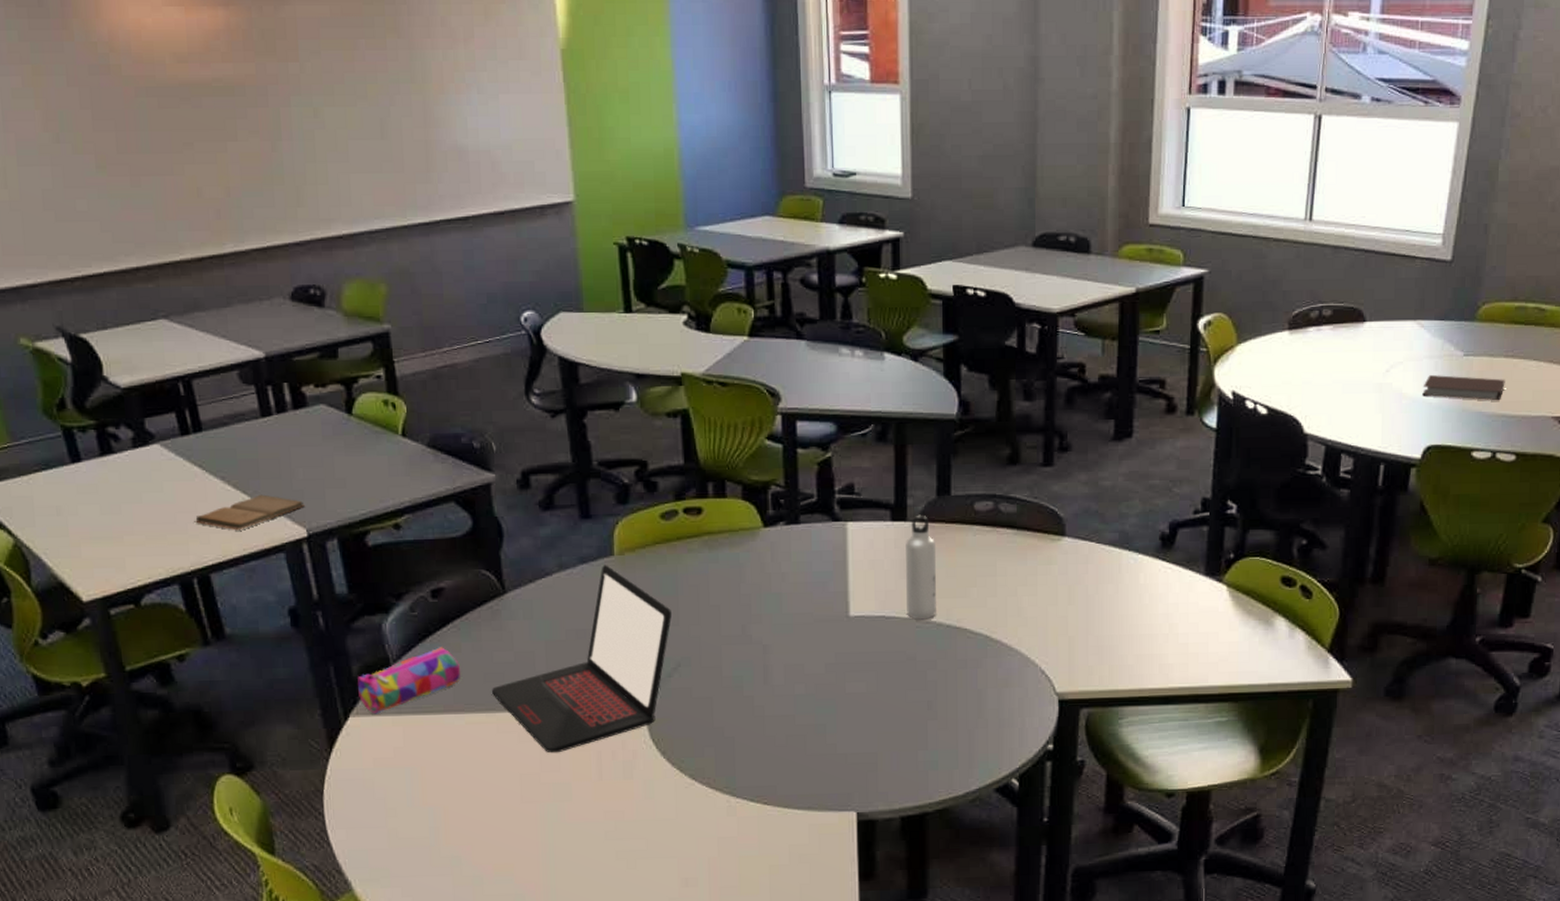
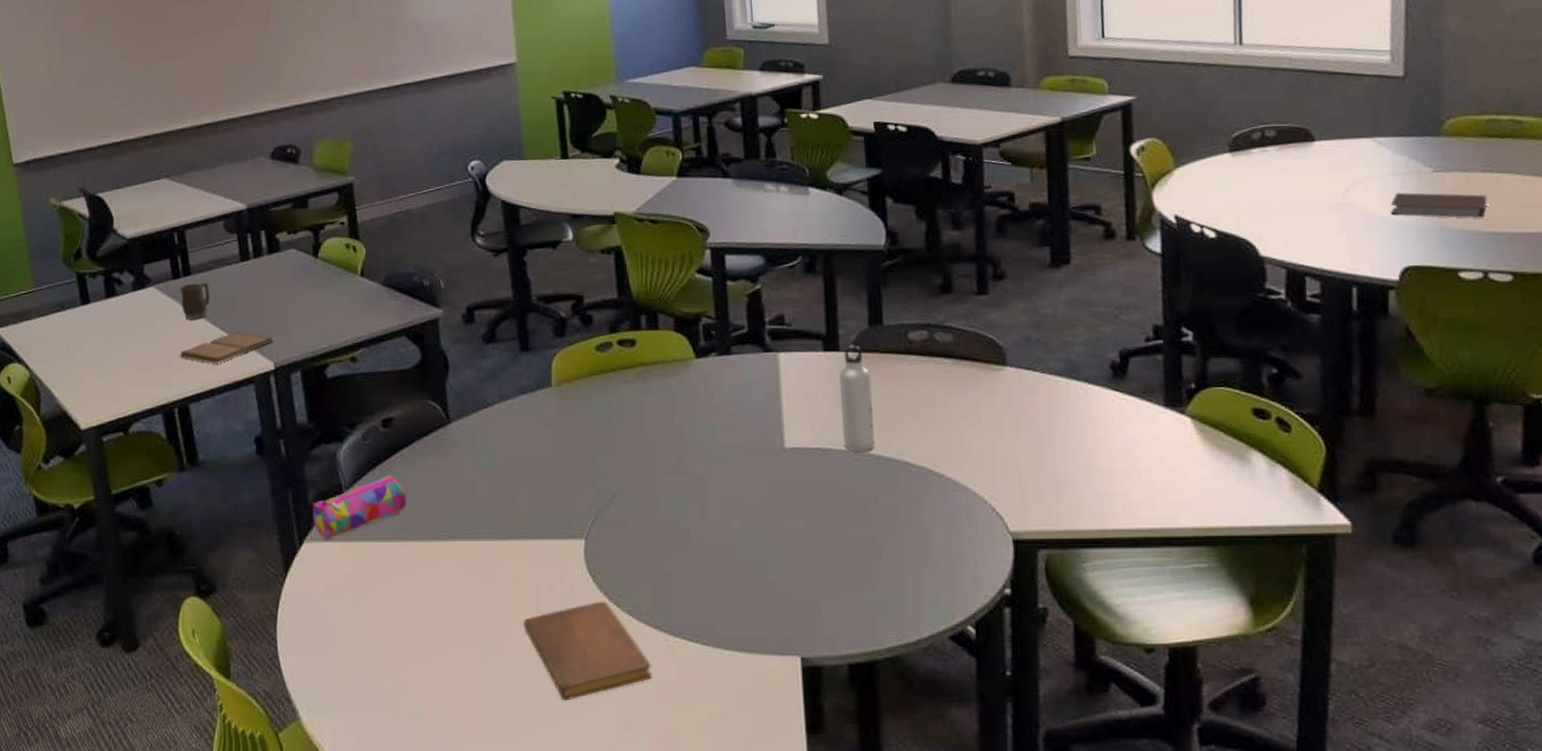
mug: none [190,440,228,482] -> present [180,283,210,320]
laptop: present [492,565,672,753] -> none [436,396,607,584]
notebook: none [585,766,713,861] -> present [523,601,652,701]

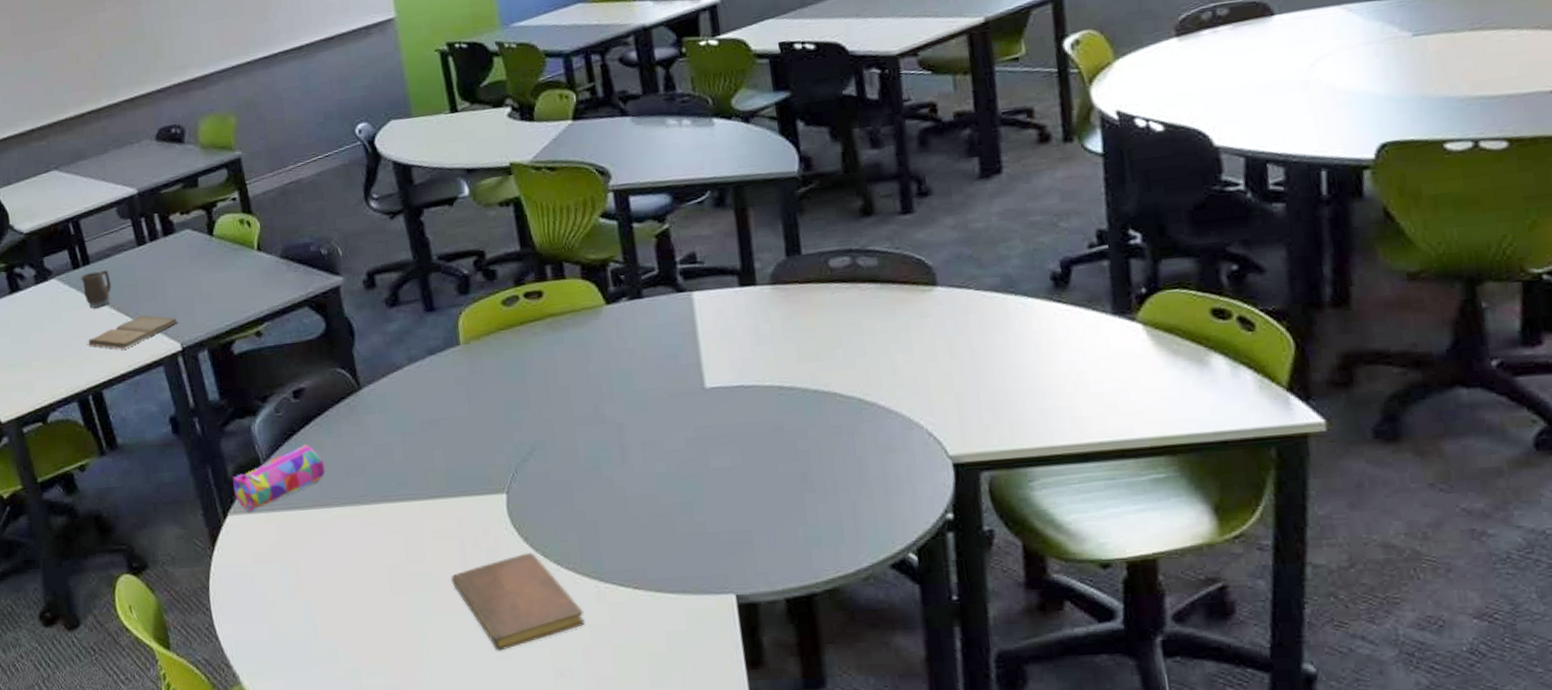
water bottle: present [839,345,875,452] -> none [758,277,800,387]
notebook: present [1390,192,1487,218] -> none [1363,55,1477,88]

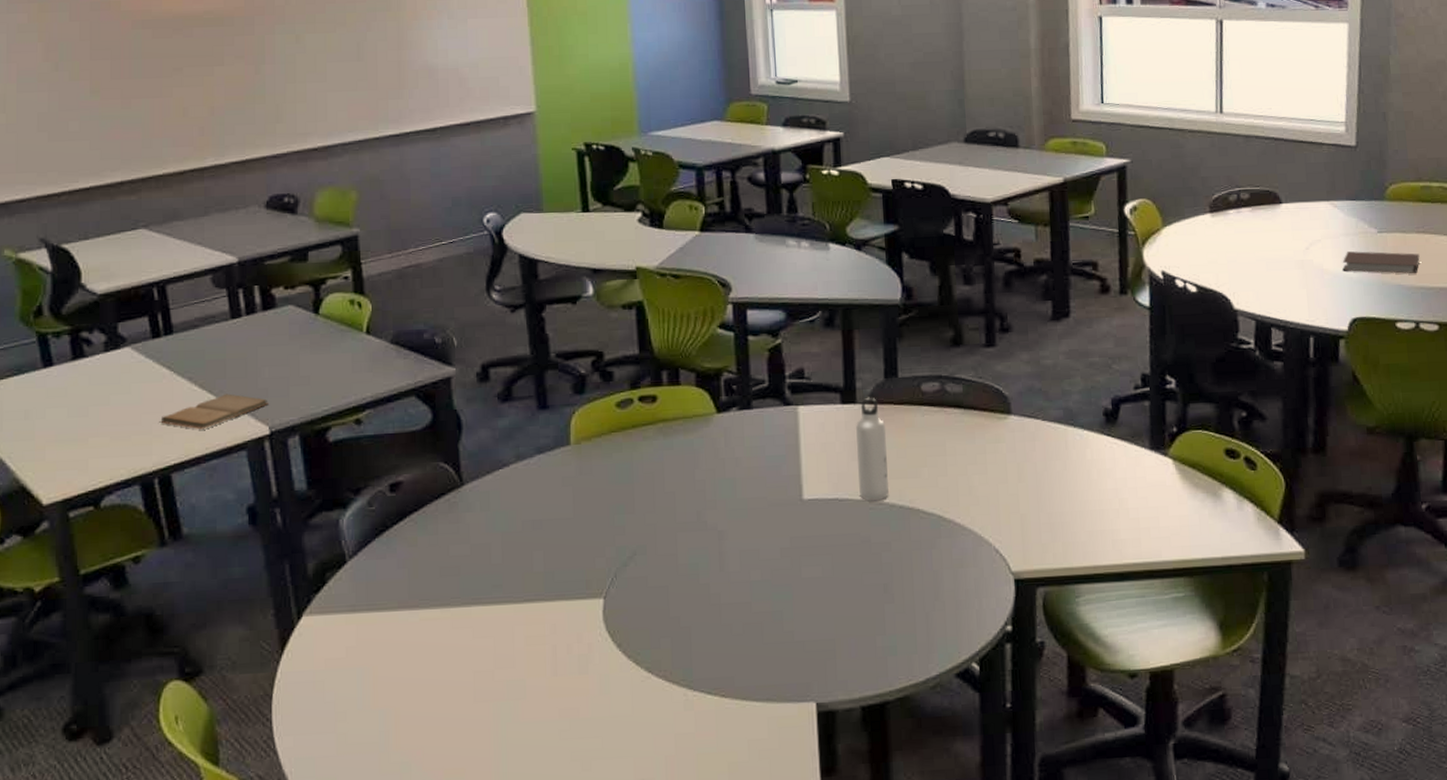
mug: present [81,270,112,308] -> none [160,342,196,383]
pencil case: present [233,444,326,512] -> none [313,541,417,613]
notebook: present [451,552,585,651] -> none [539,659,670,762]
water bottle: none [758,277,800,387] -> present [856,397,889,501]
notebook: none [1363,55,1477,88] -> present [1342,251,1420,274]

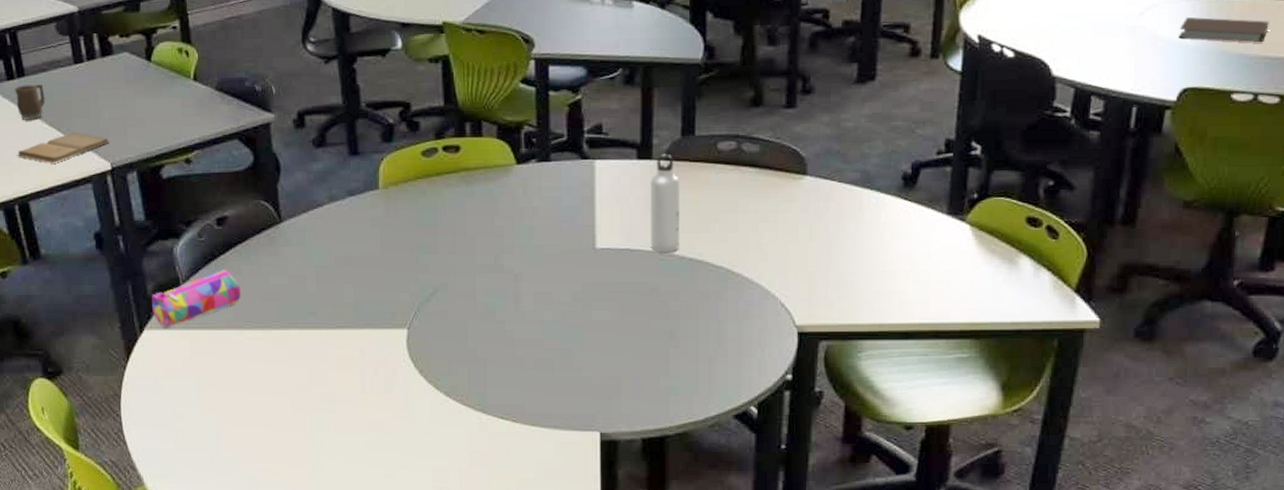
mug: none [160,342,196,383] -> present [14,84,45,121]
pencil case: none [313,541,417,613] -> present [152,269,242,328]

